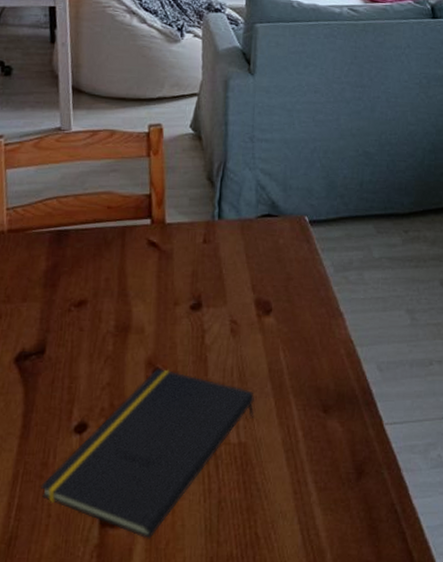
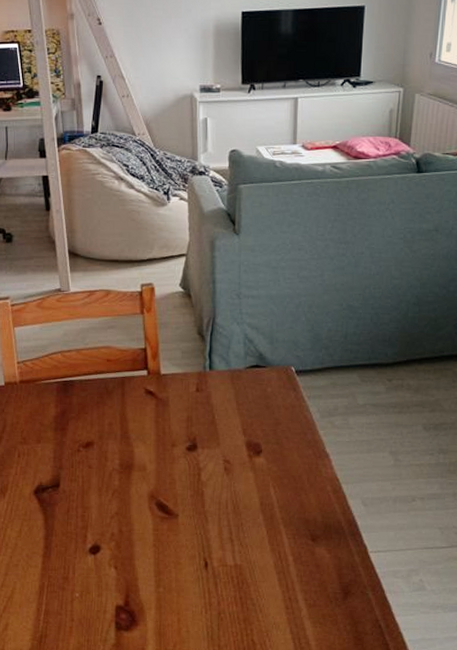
notepad: present [41,369,254,539] -> none [64,501,248,642]

